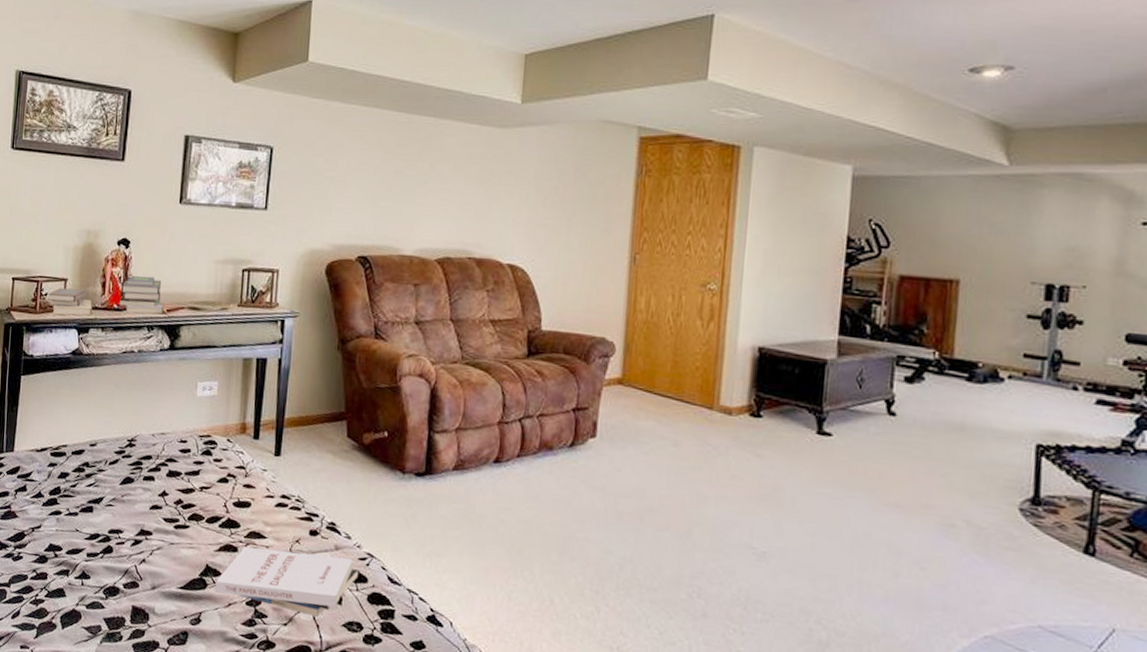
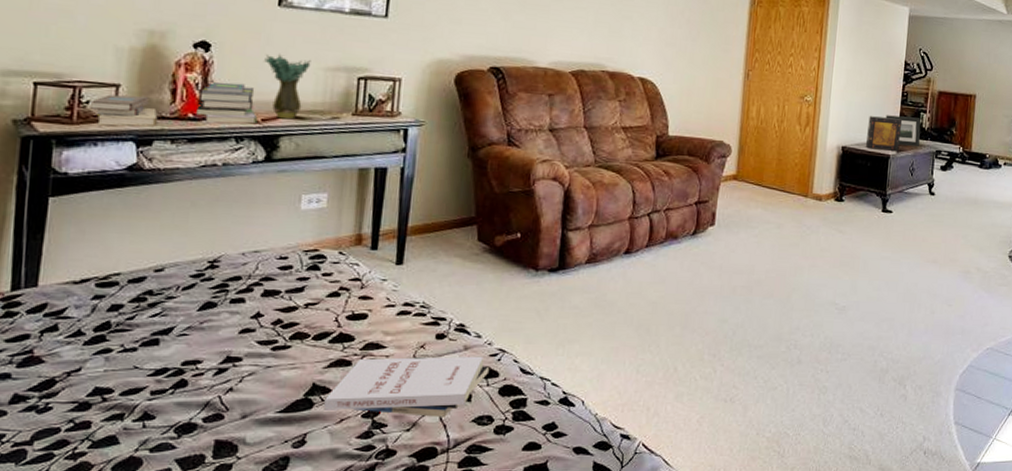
vase: none [169,247,205,310] -> present [264,53,311,120]
decorative box: none [792,308,845,355] -> present [866,116,903,151]
picture frame: none [820,307,873,349] -> present [885,115,921,146]

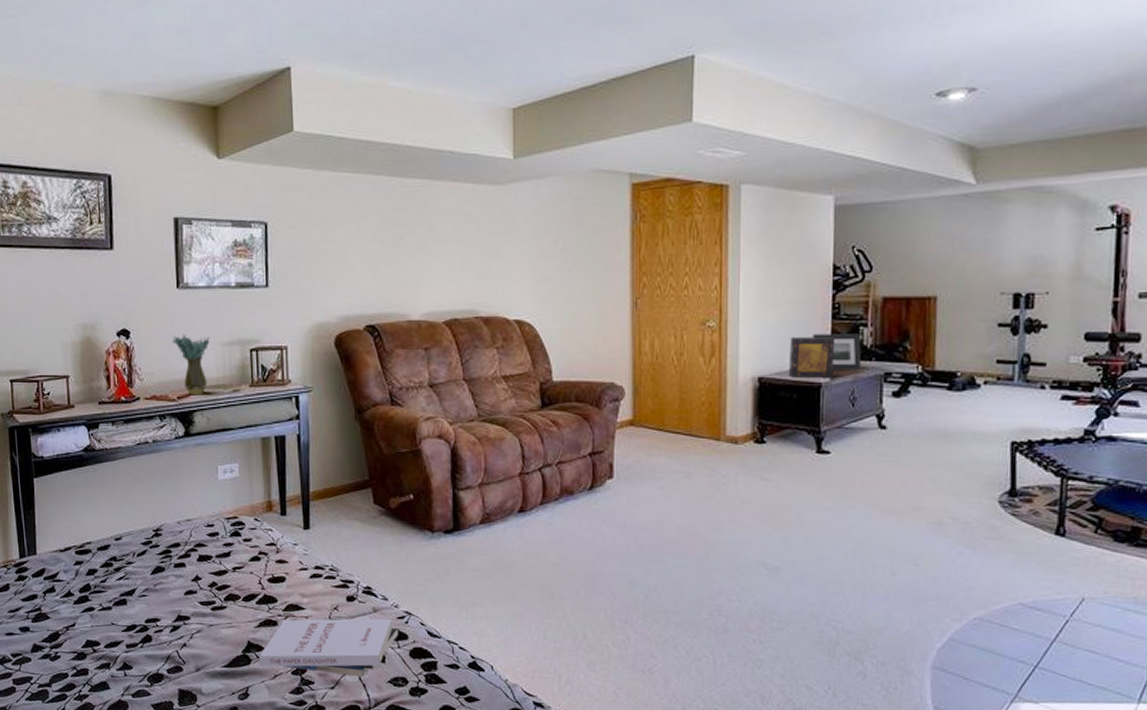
books: present [89,94,158,127] -> none [49,385,100,413]
books: present [196,82,258,125] -> none [127,365,174,405]

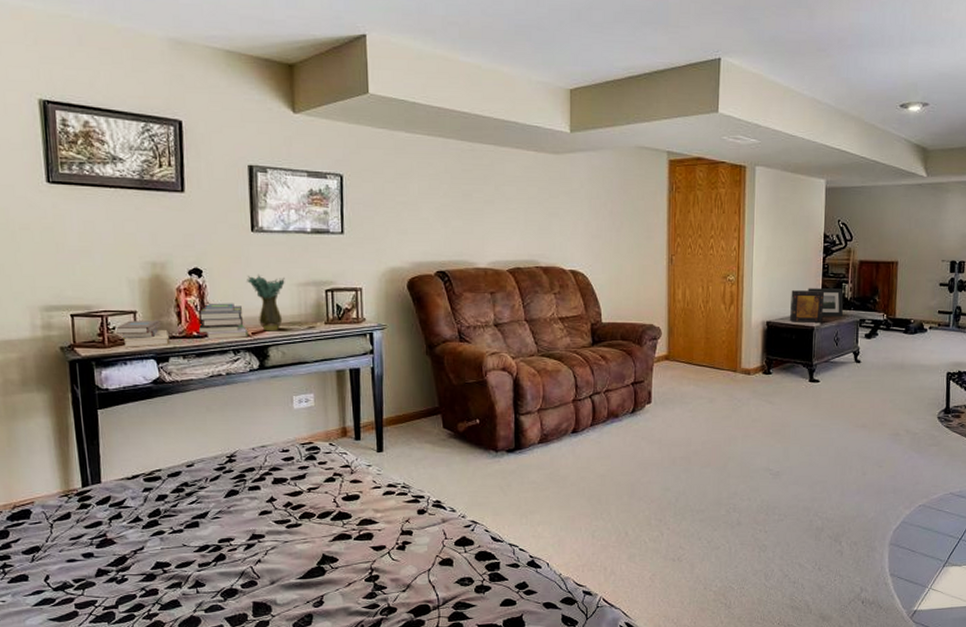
books: none [49,385,100,413] -> present [115,320,170,347]
books: none [127,365,174,405] -> present [199,303,249,340]
books: present [259,618,398,677] -> none [334,527,465,580]

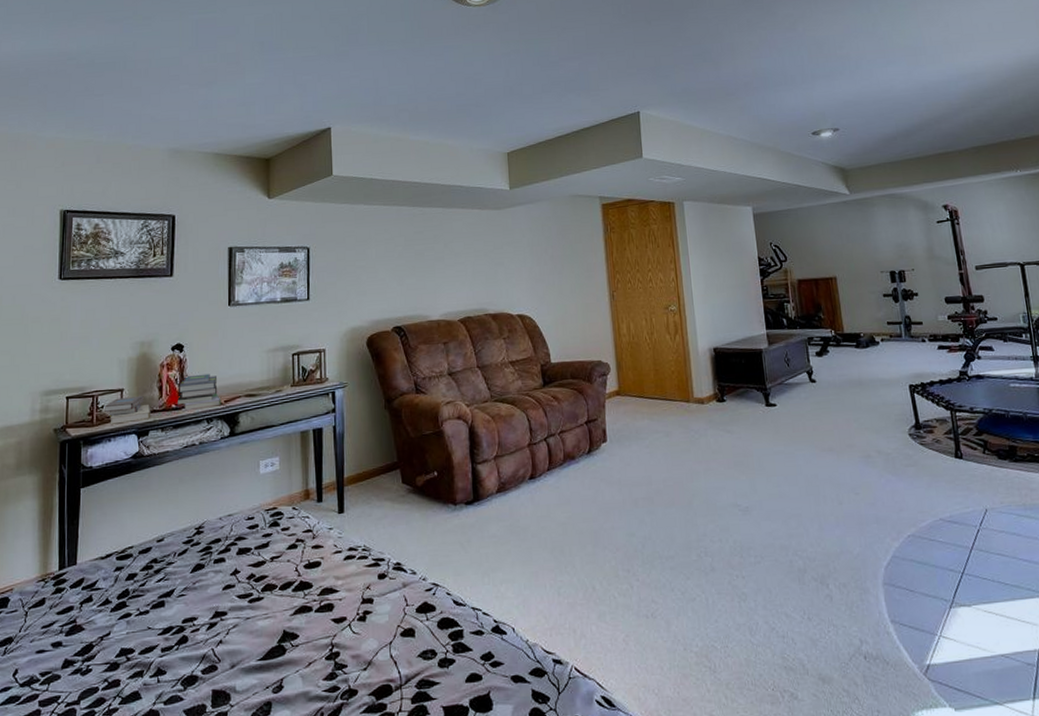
vase: present [247,273,285,331] -> none [222,344,256,399]
decorative box: present [790,290,825,323] -> none [734,312,770,346]
picture frame: present [807,288,843,316] -> none [750,309,789,338]

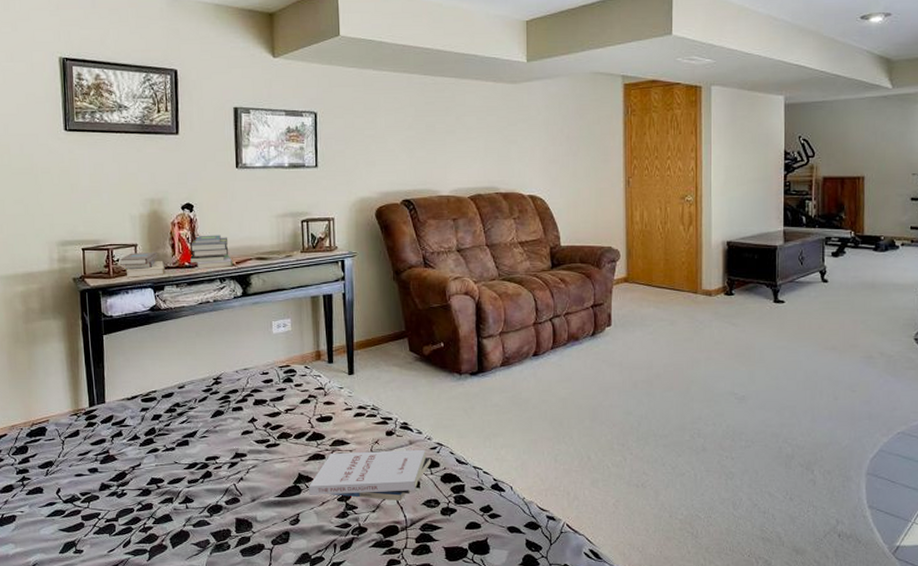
books: none [294,592,426,655] -> present [309,449,431,500]

